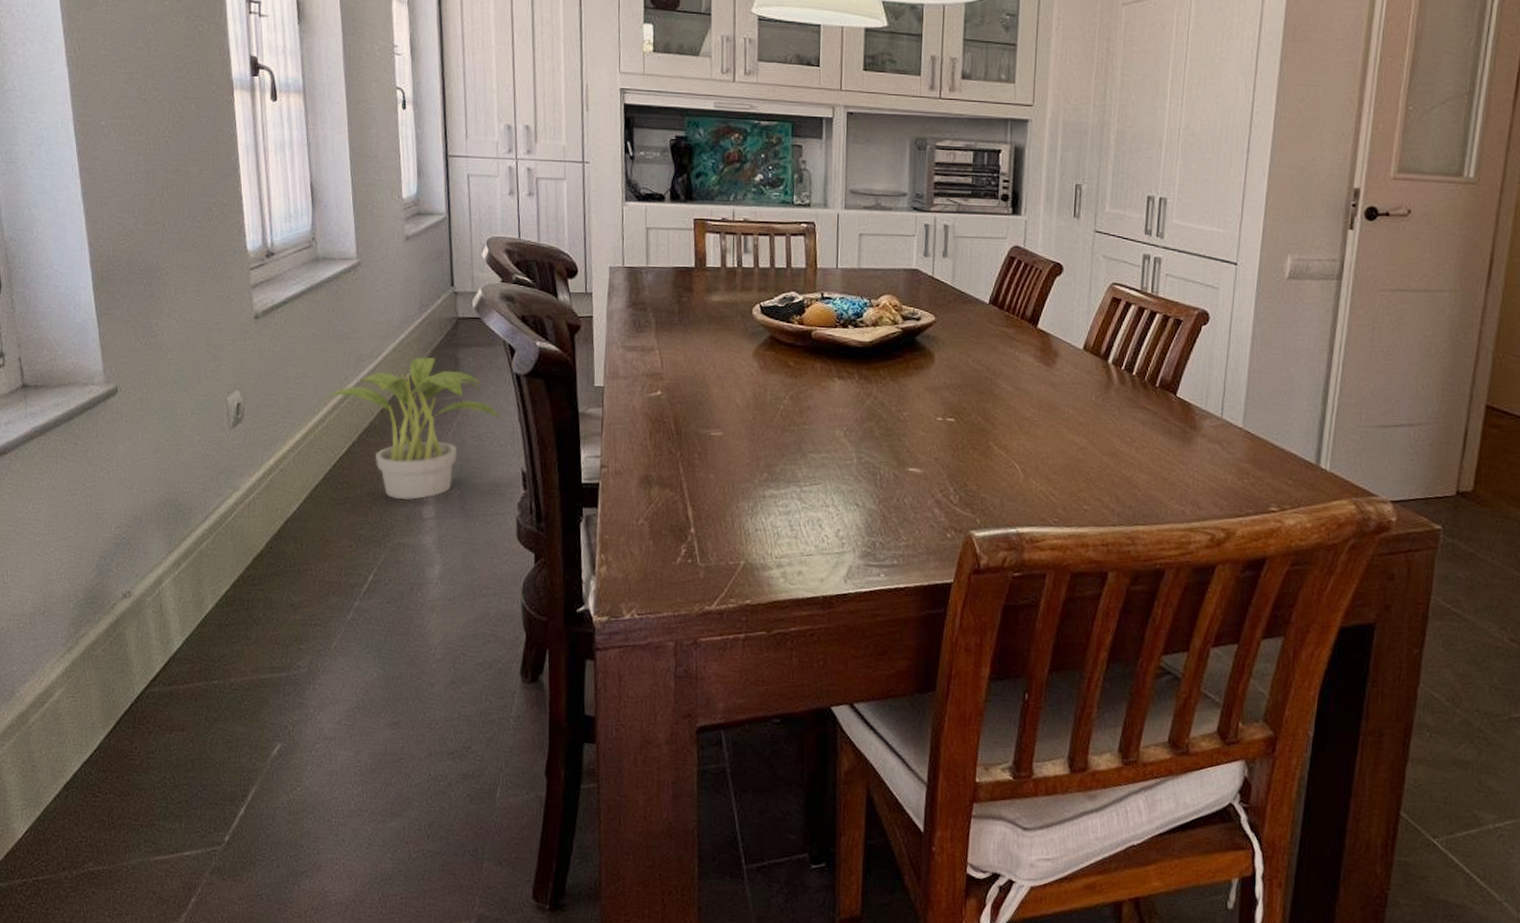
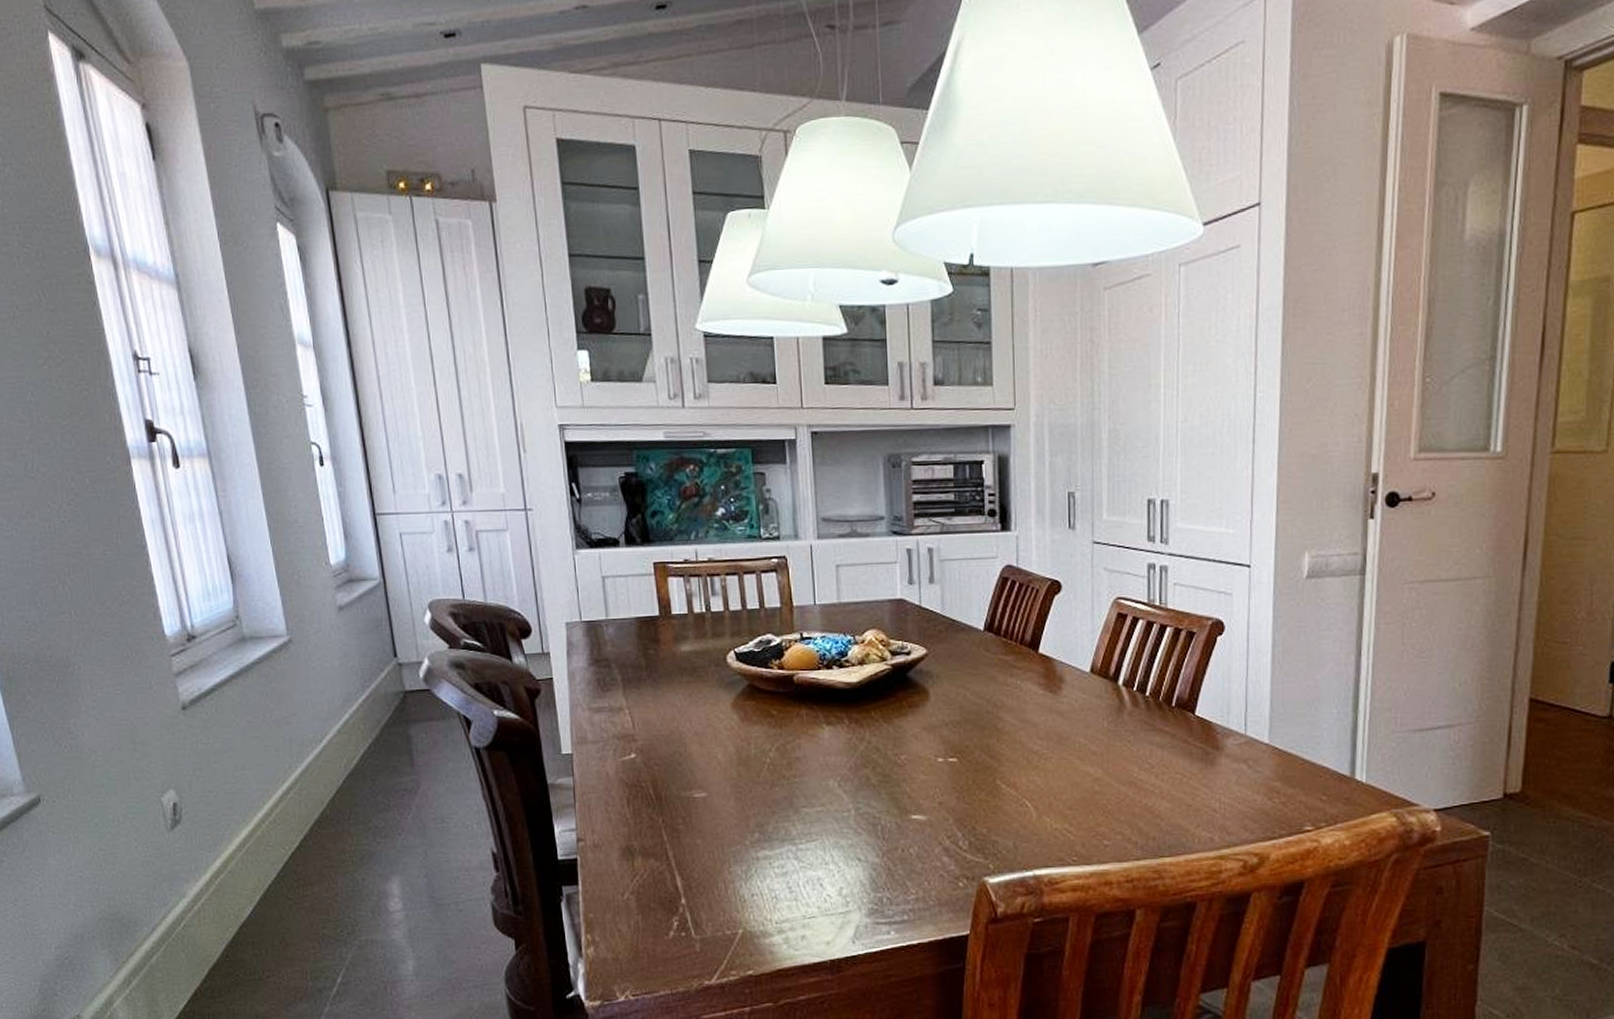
potted plant: present [322,356,501,500] -> none [266,736,464,894]

